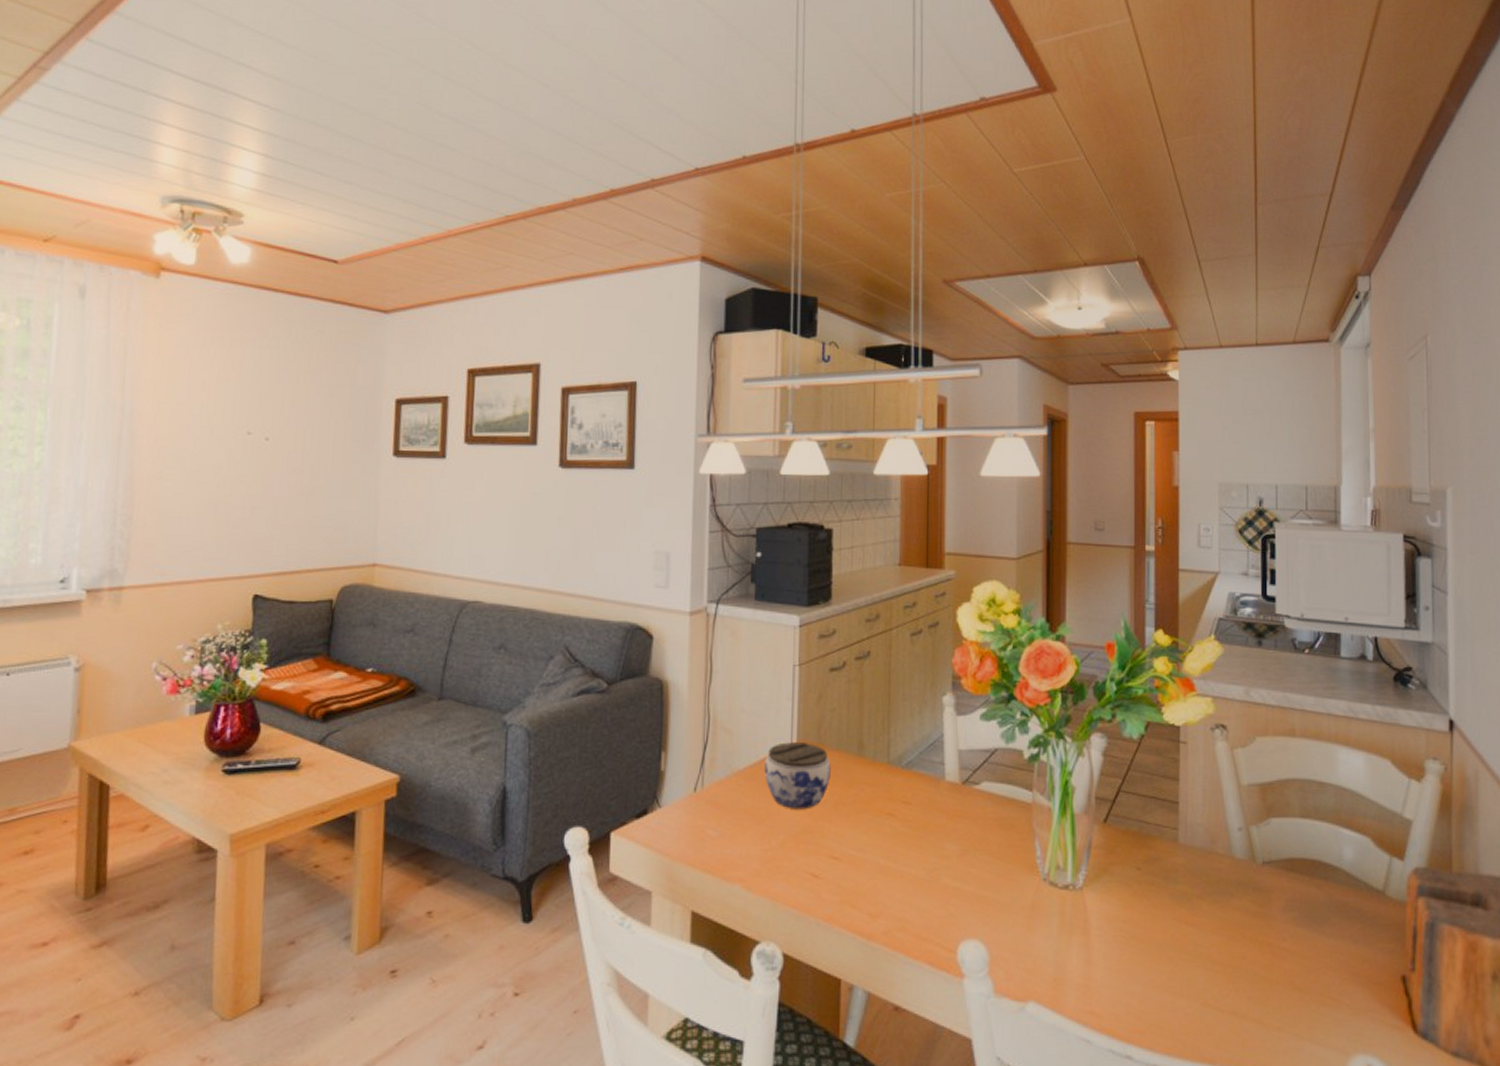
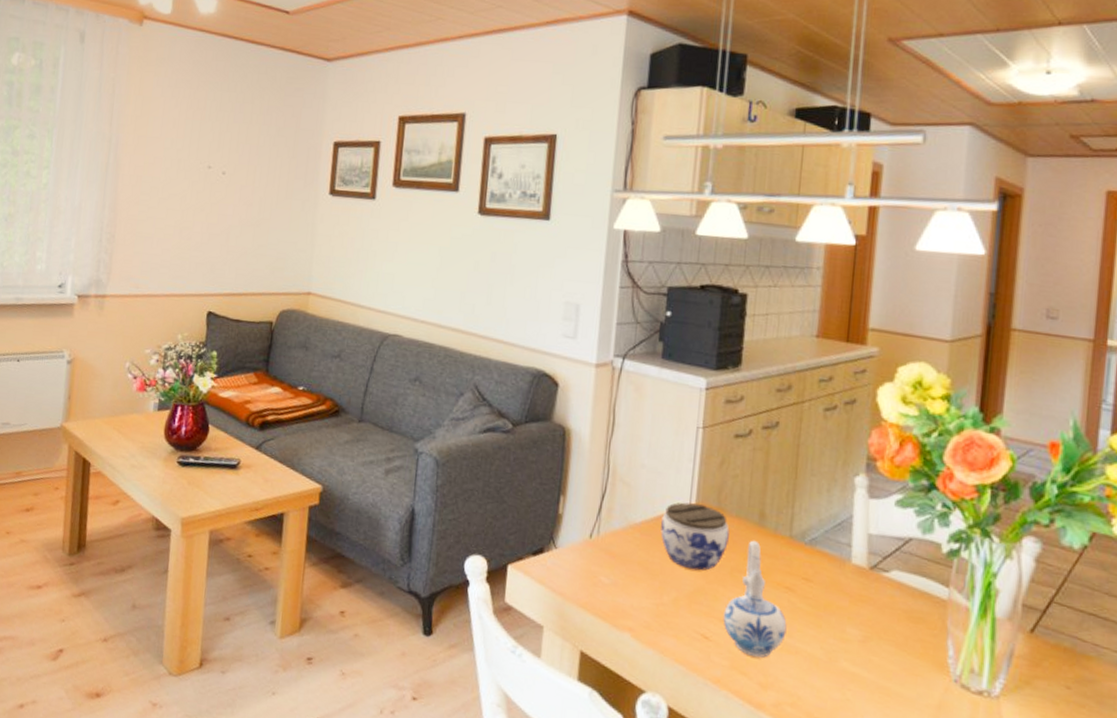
ceramic pitcher: none [830,771,891,887] -> present [723,540,787,658]

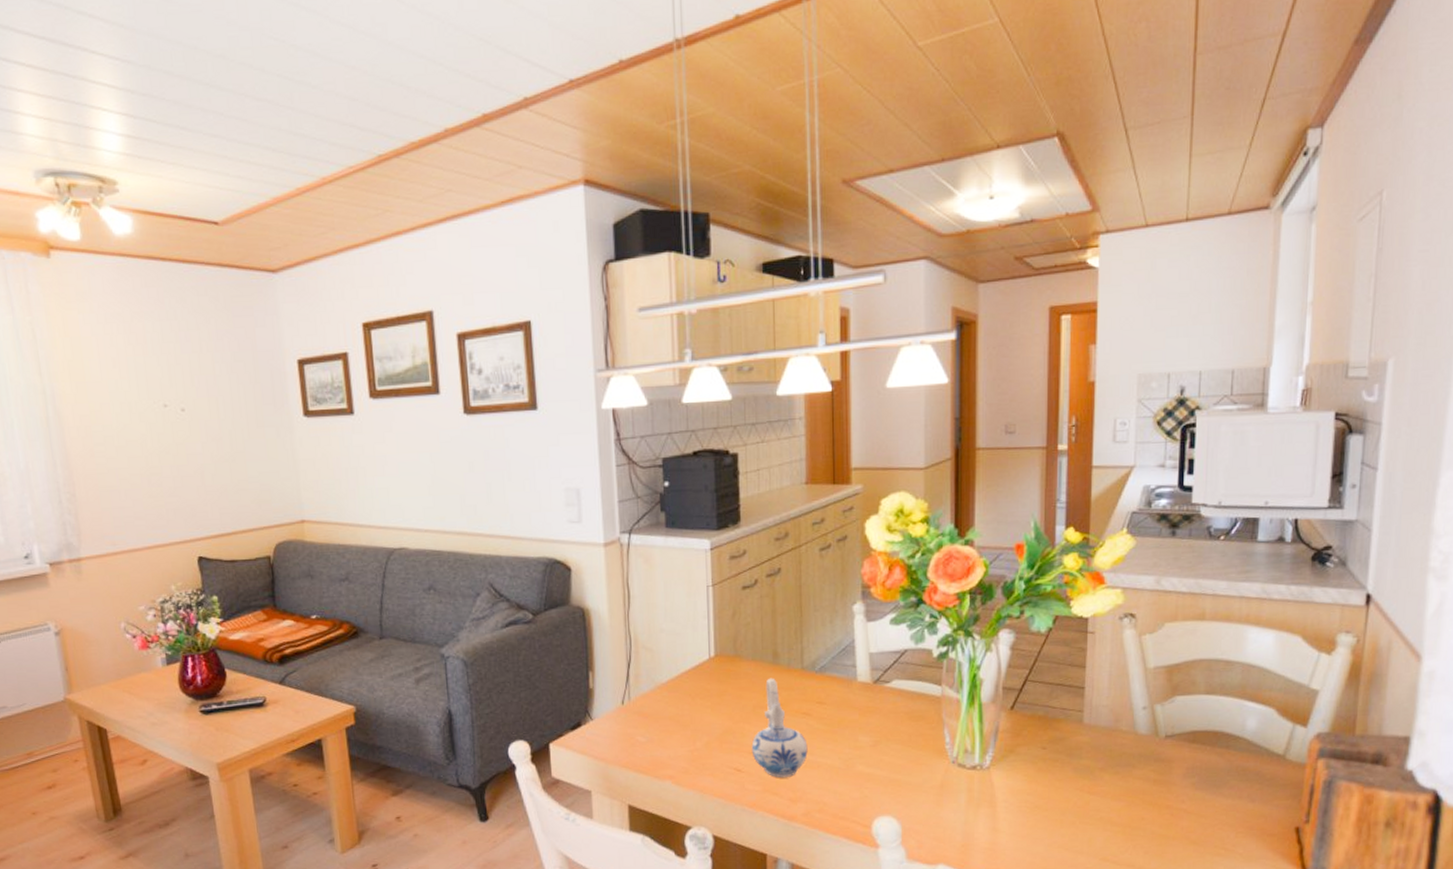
jar: present [661,502,730,571] -> none [686,655,748,715]

